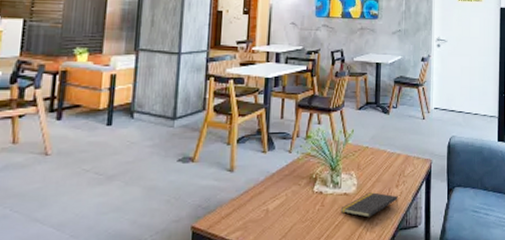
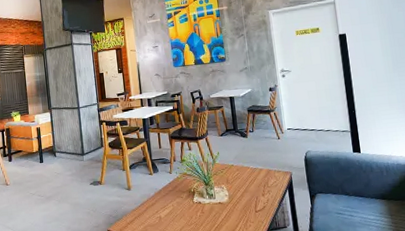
notepad: present [340,192,398,218] -> none [217,201,266,221]

